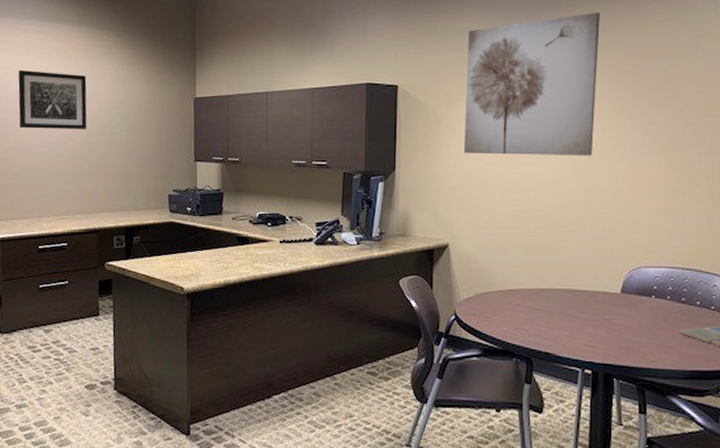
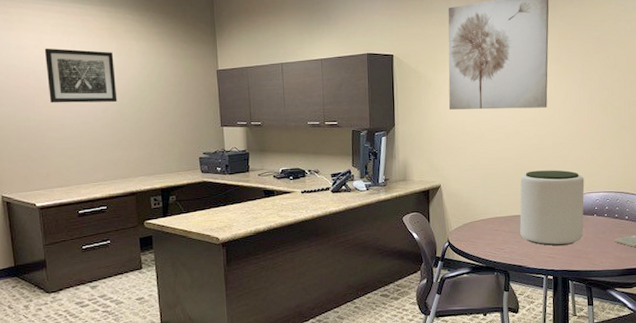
plant pot: none [549,234,640,332] -> present [520,170,585,246]

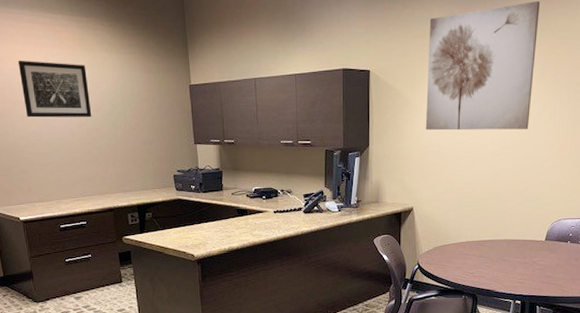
plant pot: present [520,170,585,246] -> none [491,195,561,271]

